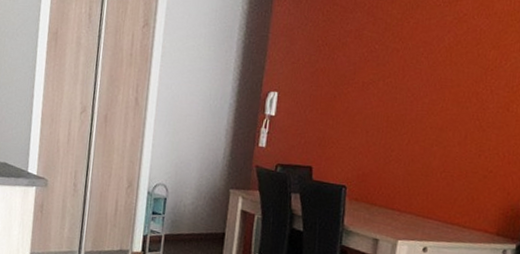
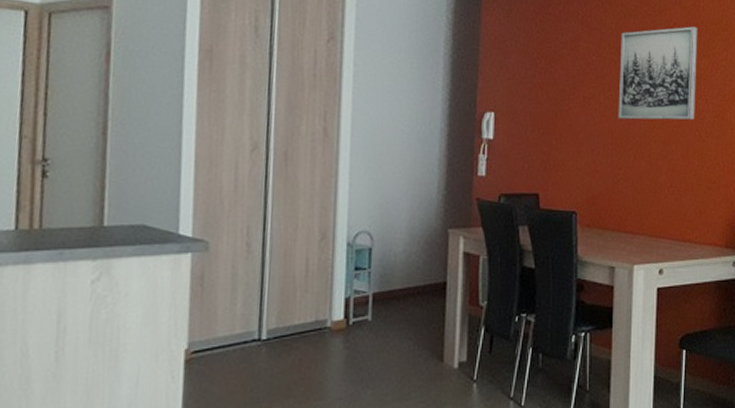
wall art: none [395,17,490,109] -> present [618,26,698,120]

